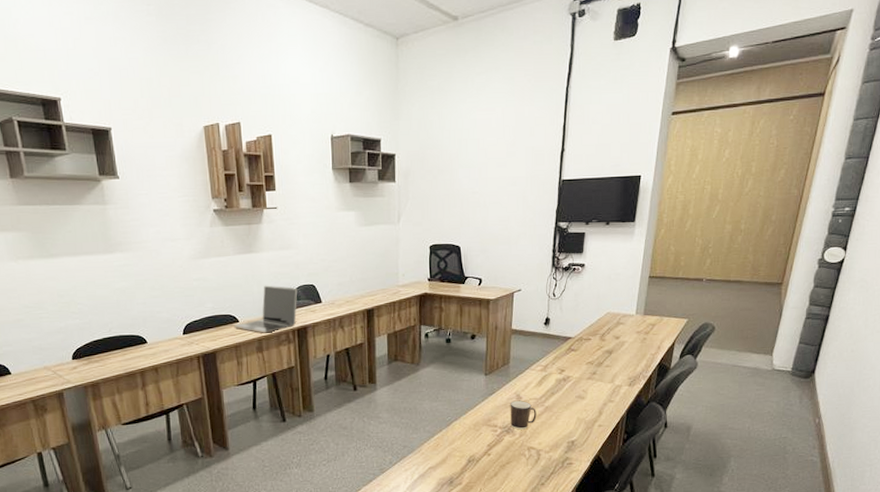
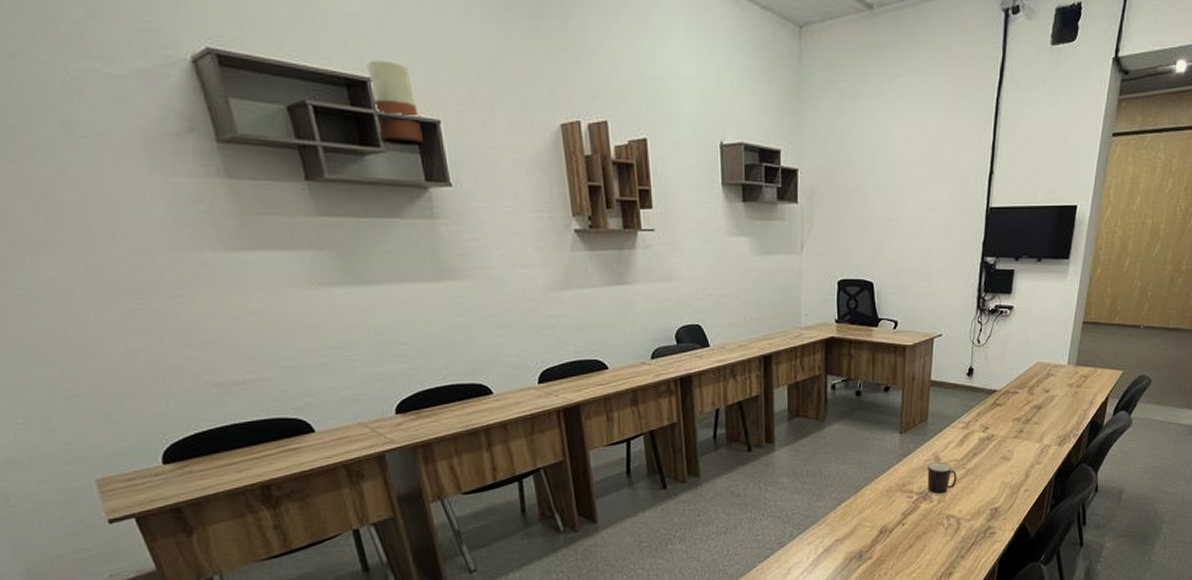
vase: none [58,84,99,149] -> present [367,60,425,147]
laptop: present [234,285,298,334] -> none [602,324,681,384]

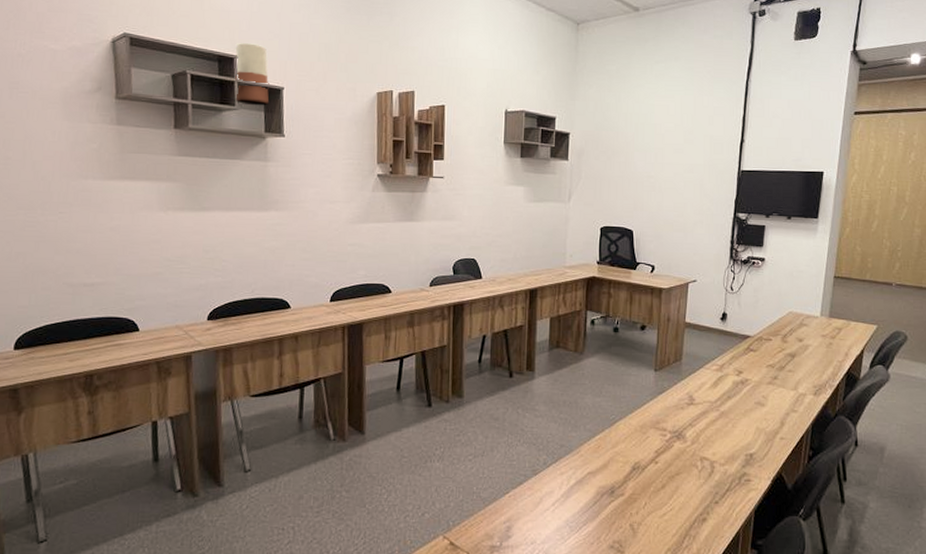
mug: present [927,462,957,496] -> none [681,402,711,436]

